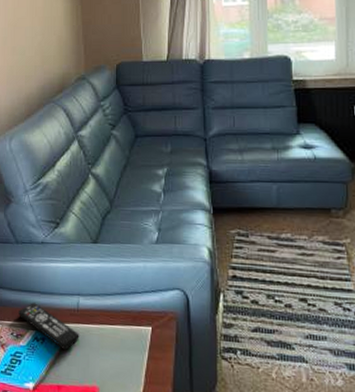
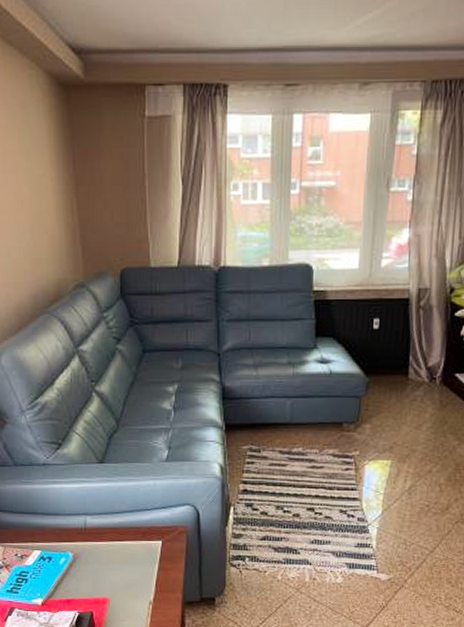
remote control: present [19,303,79,350] -> none [22,524,88,566]

